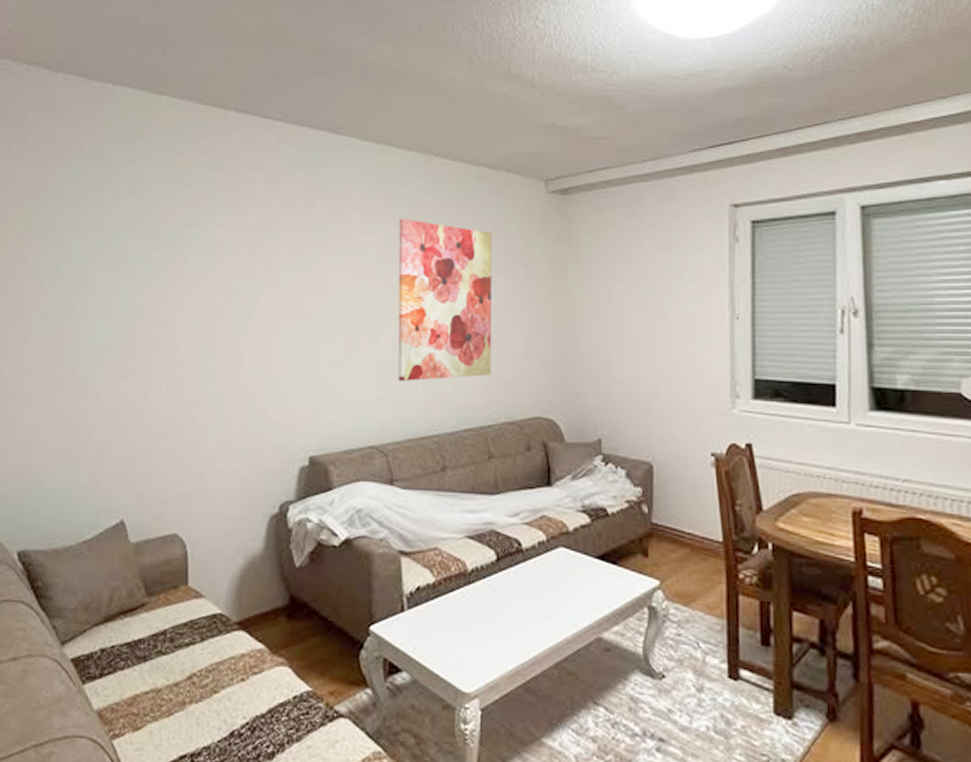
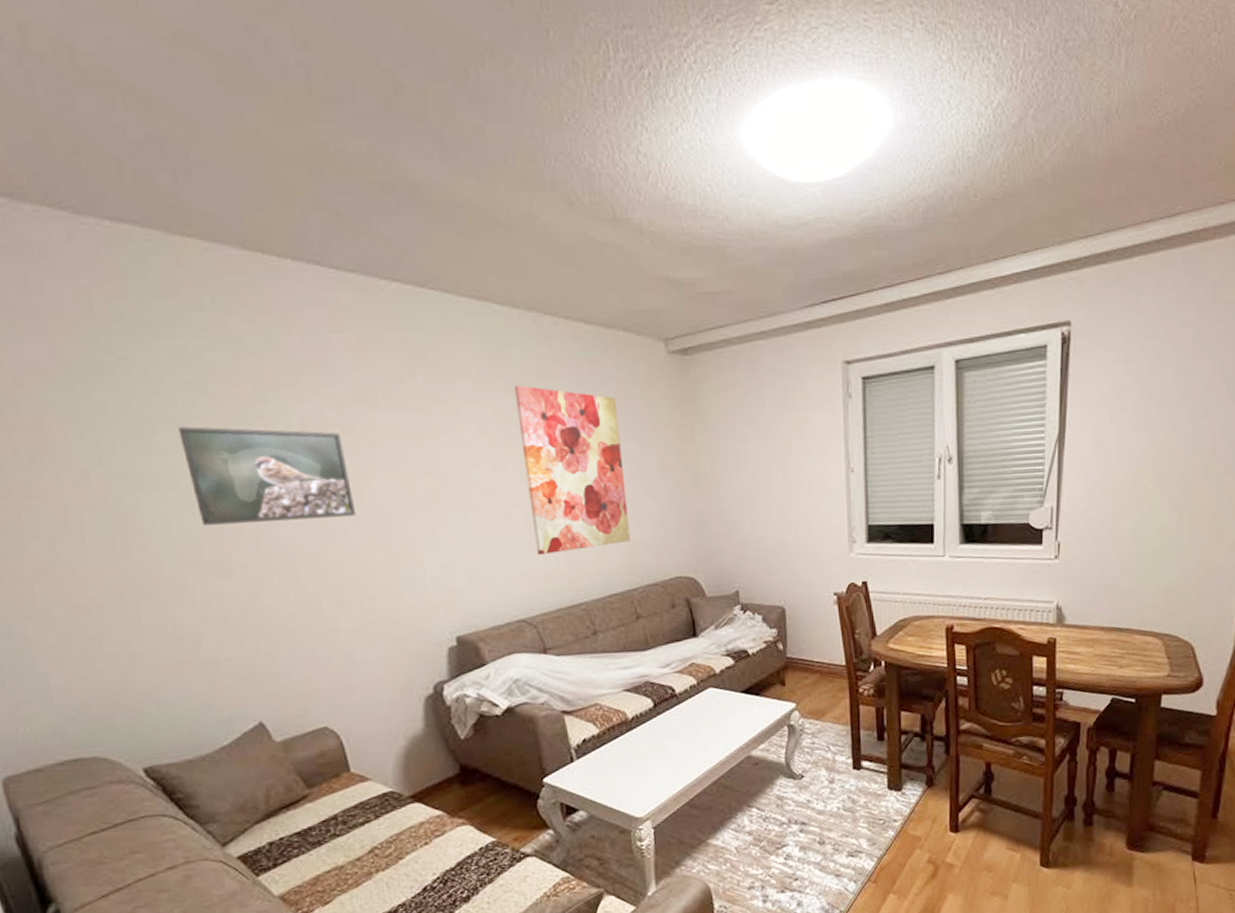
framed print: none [118,244,244,330] -> present [178,426,357,525]

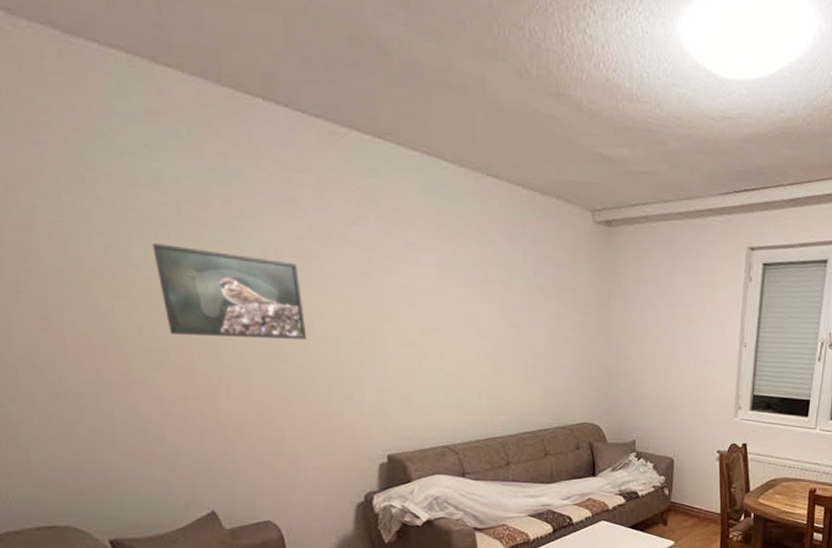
wall art: present [515,385,631,555] -> none [456,237,546,391]

